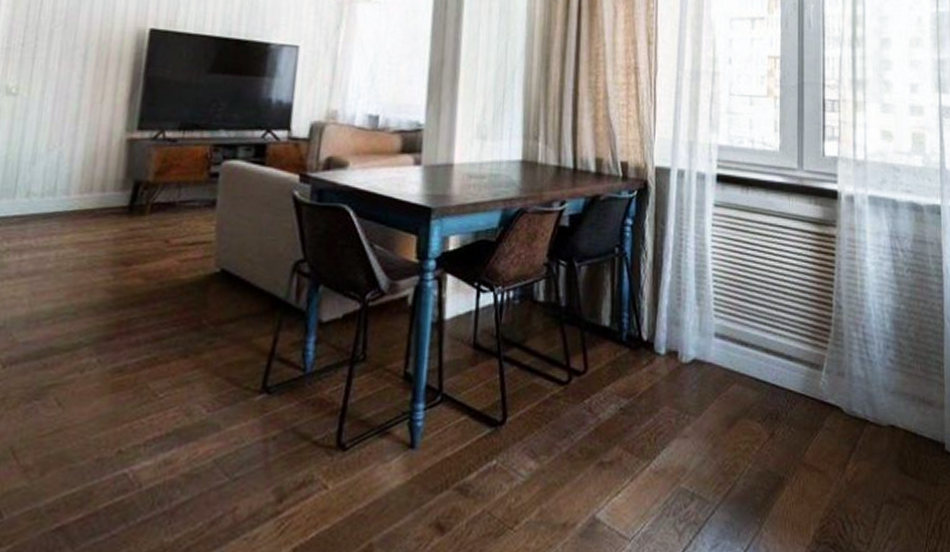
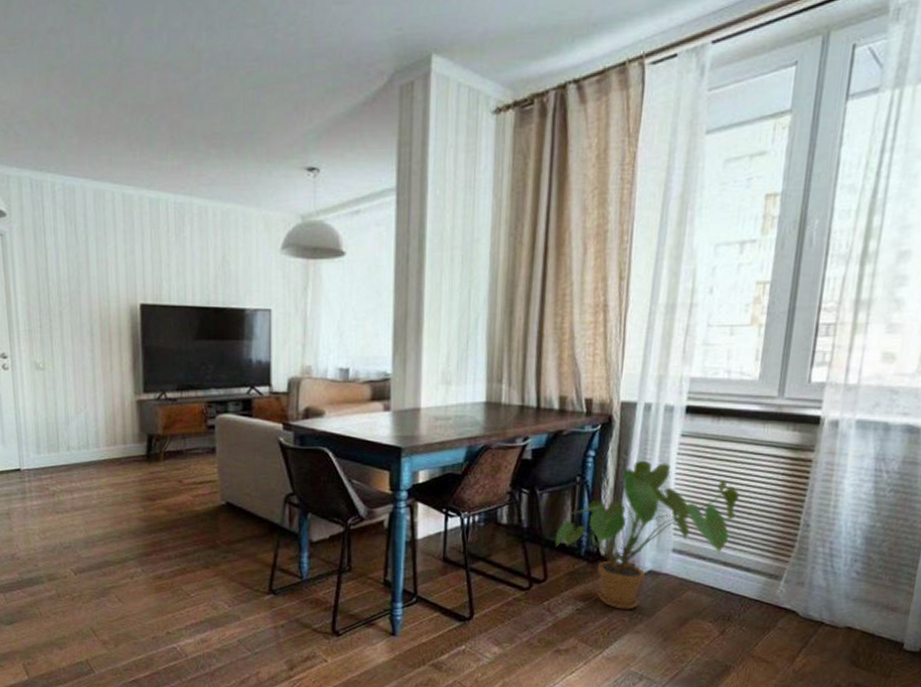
house plant: none [596,232,775,408] -> present [555,461,740,610]

